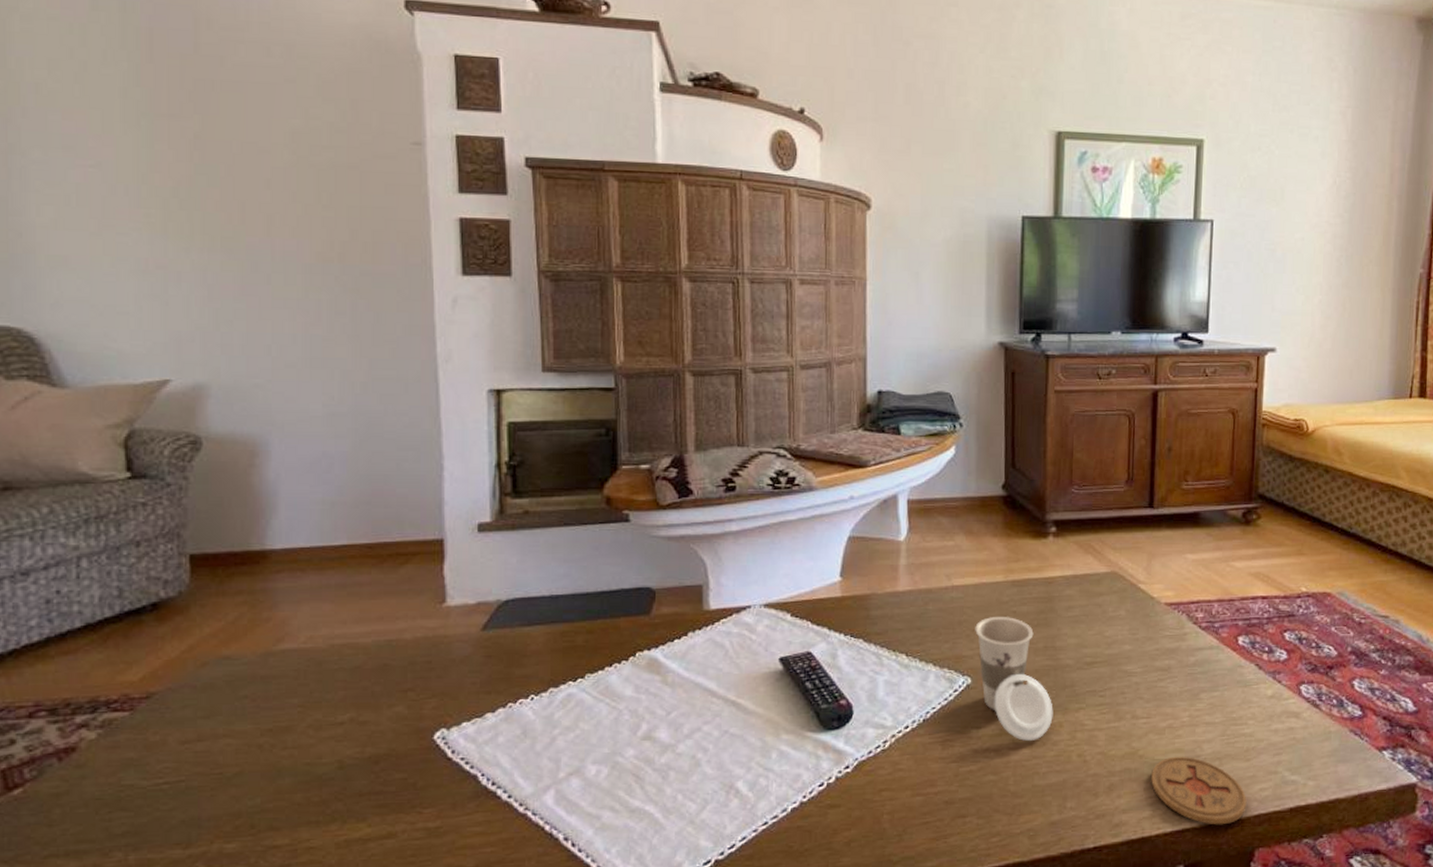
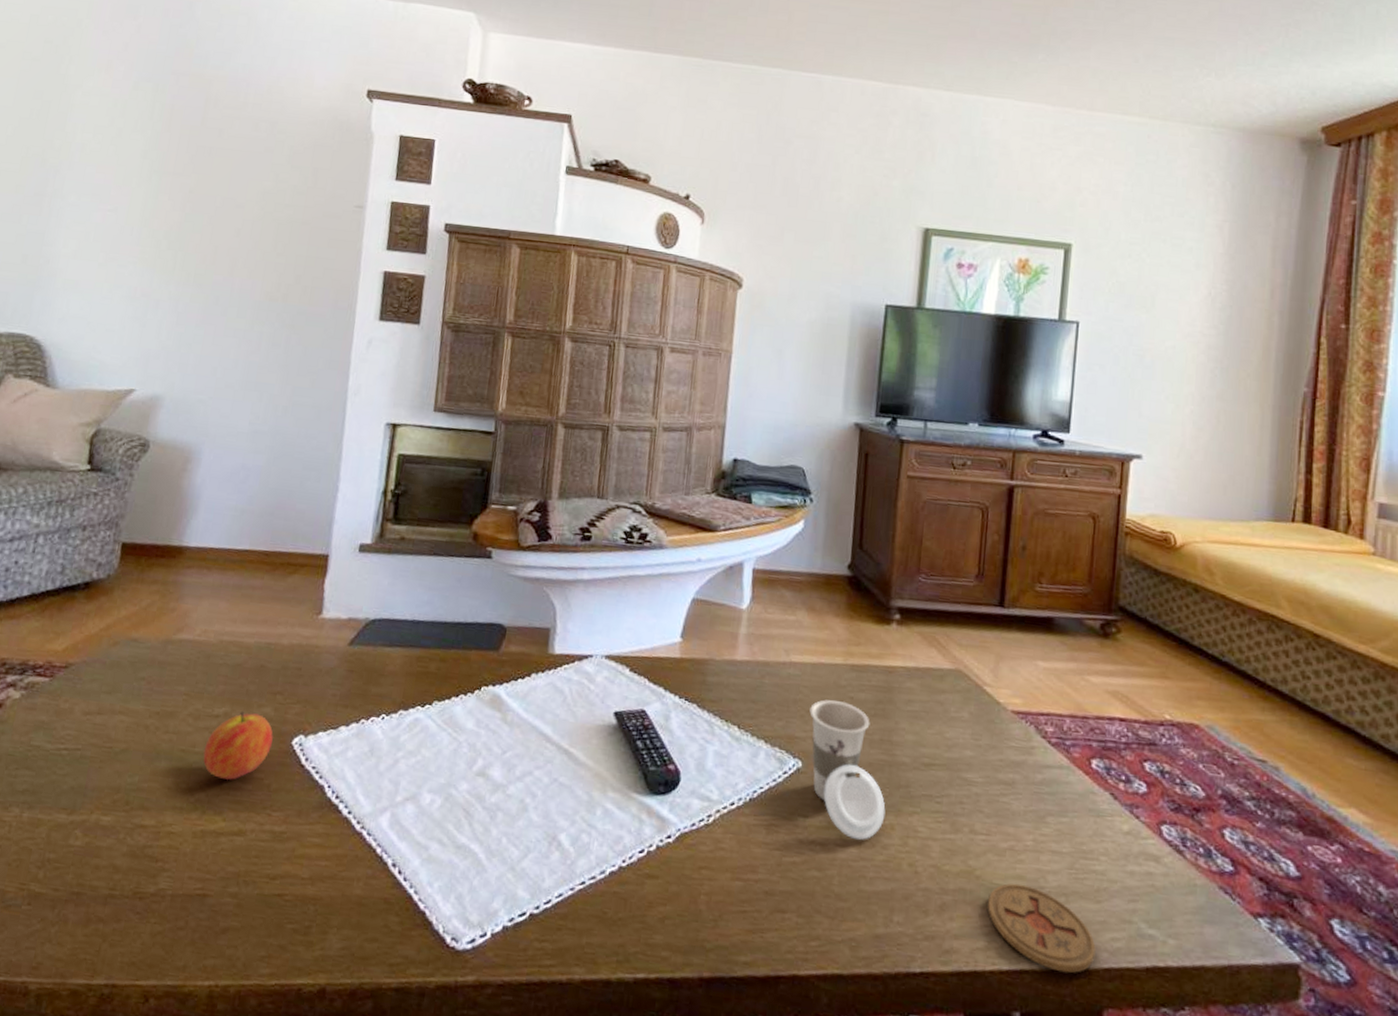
fruit: none [333,713,411,786] -> present [203,710,273,780]

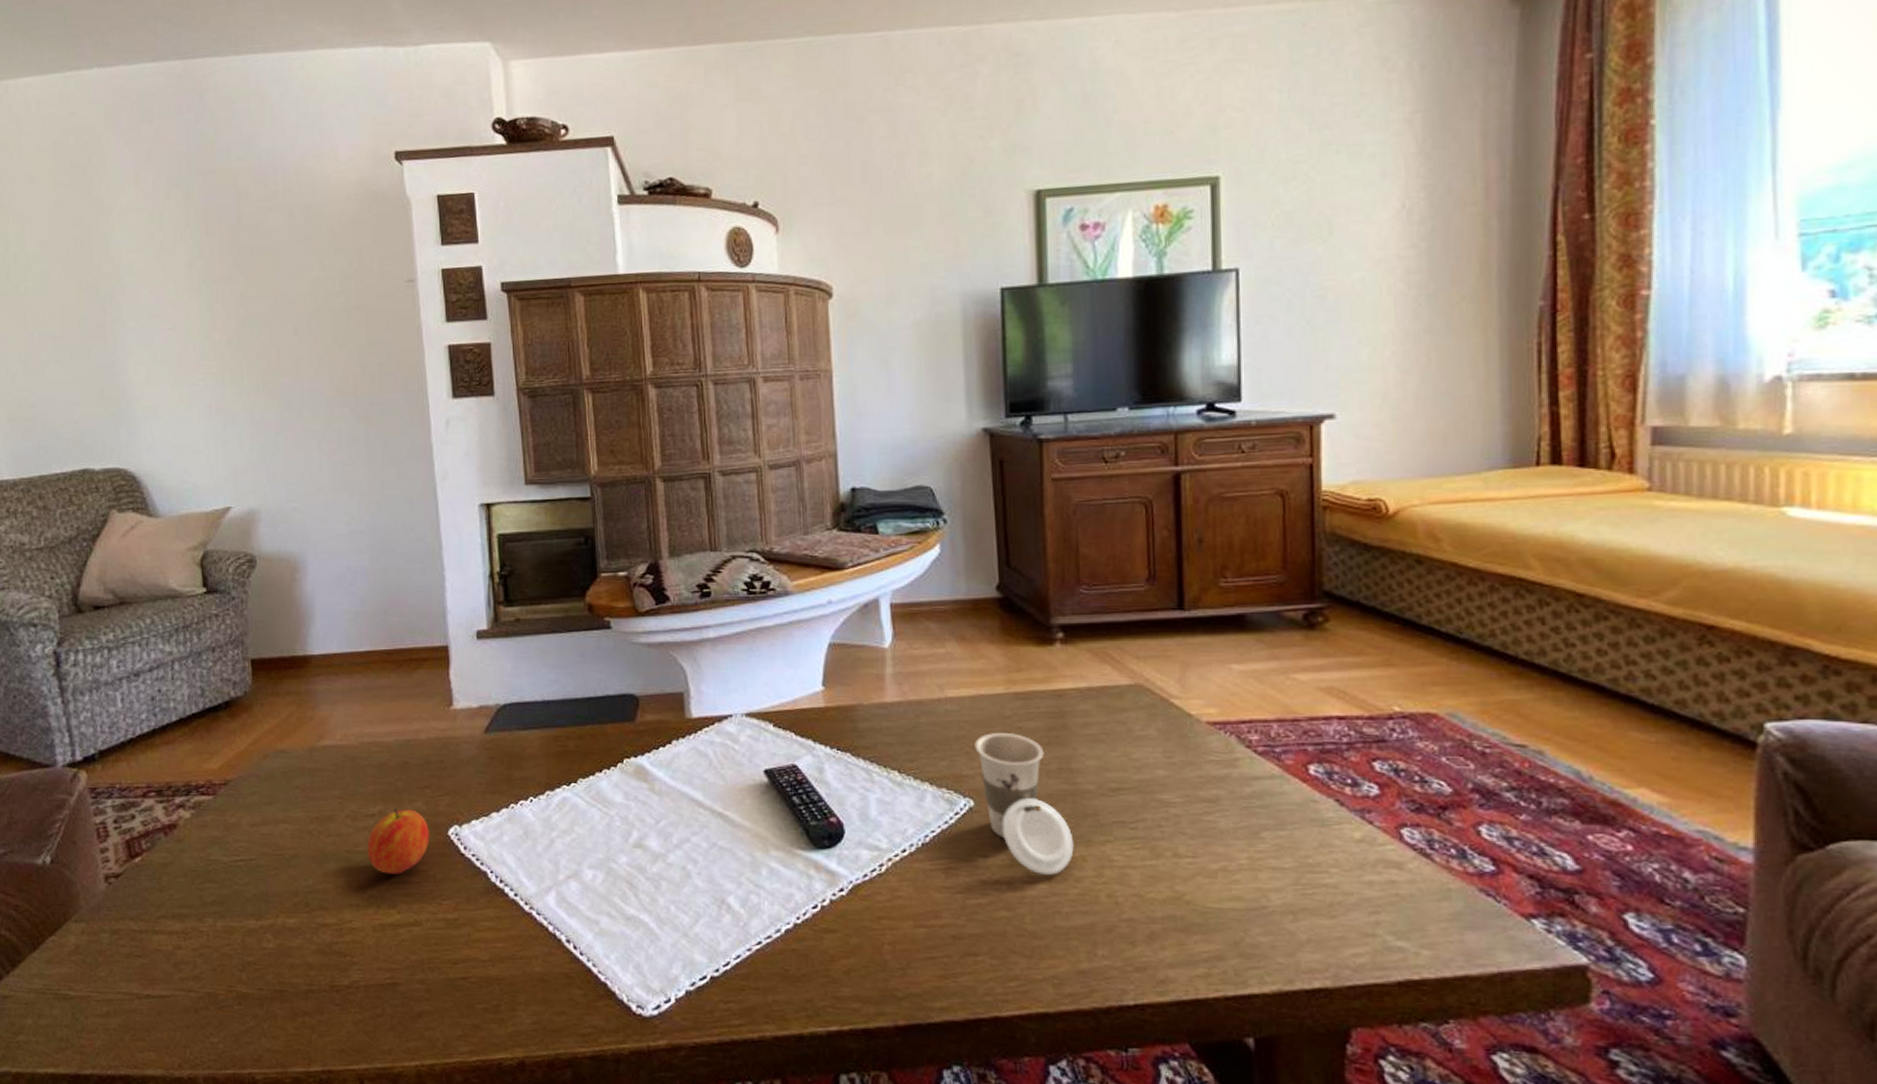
coaster: present [988,883,1096,974] -> none [1203,905,1336,994]

